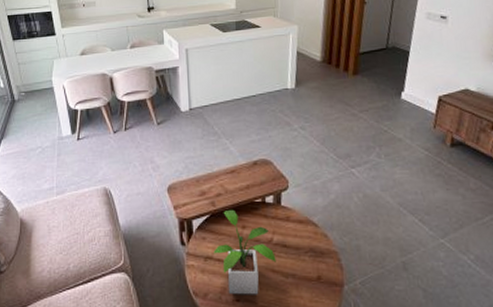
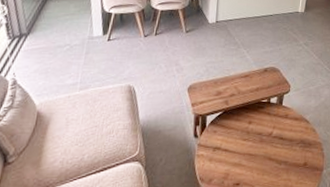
potted plant: present [213,209,276,295] -> none [222,107,273,180]

